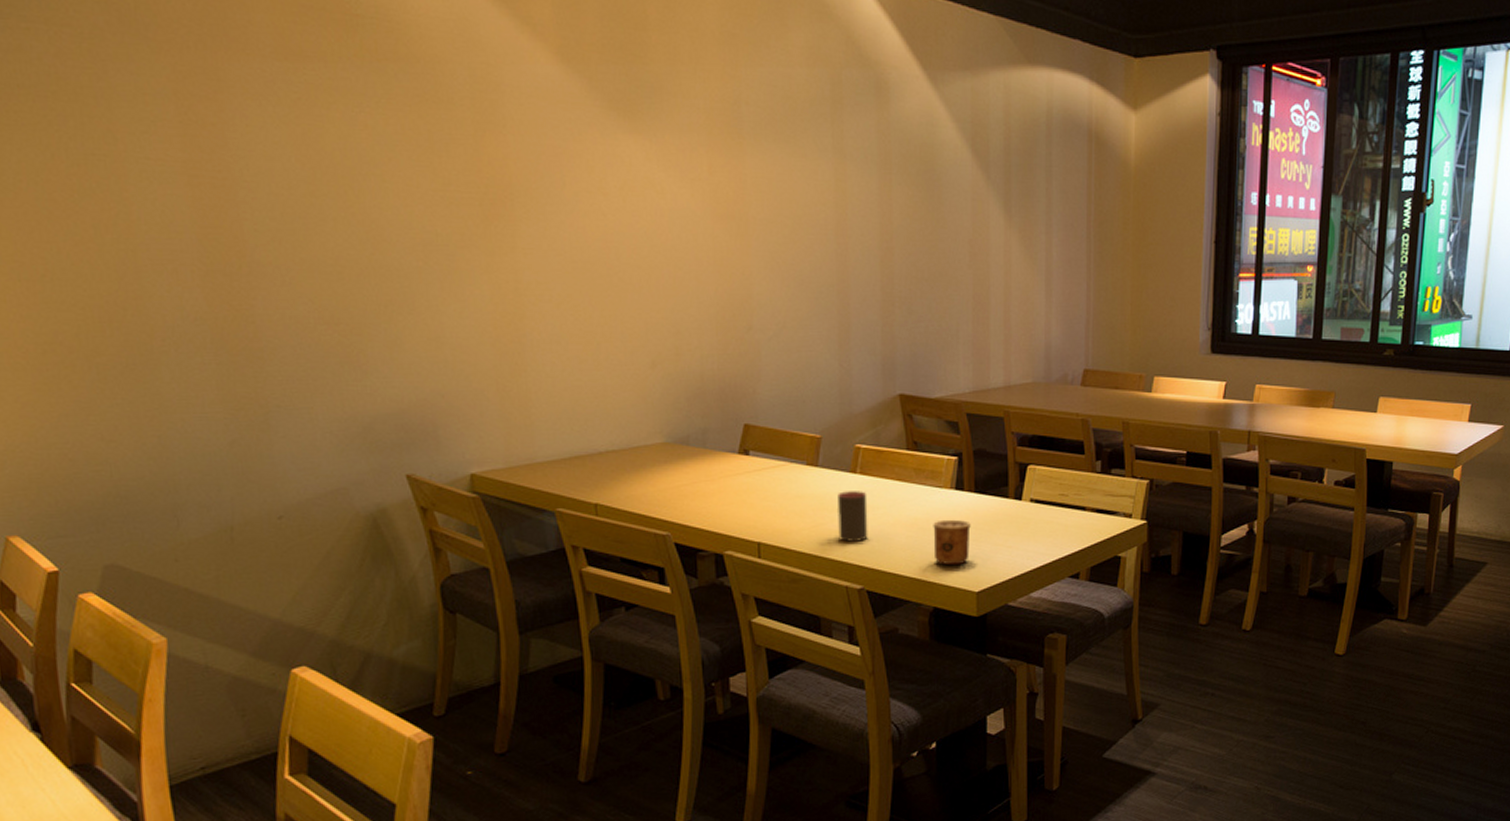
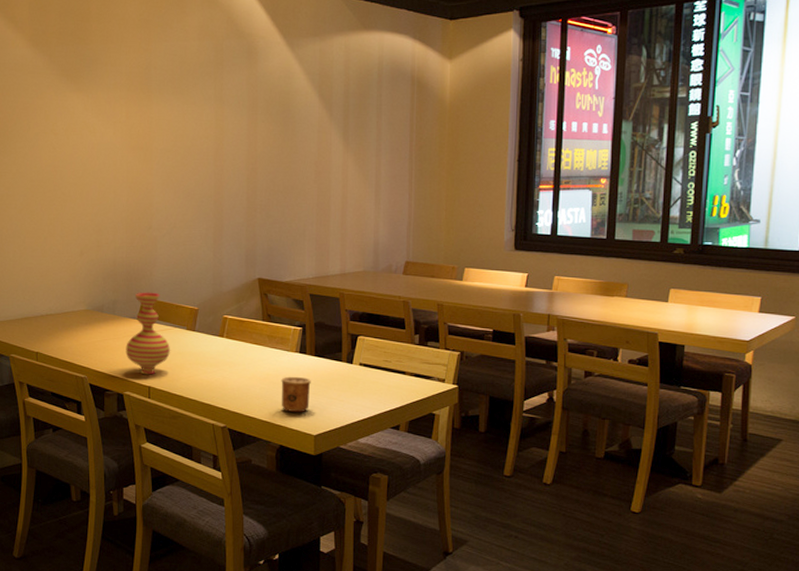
vase: none [723,416,787,528] -> present [126,292,171,375]
cup: present [838,491,868,542] -> none [208,351,231,390]

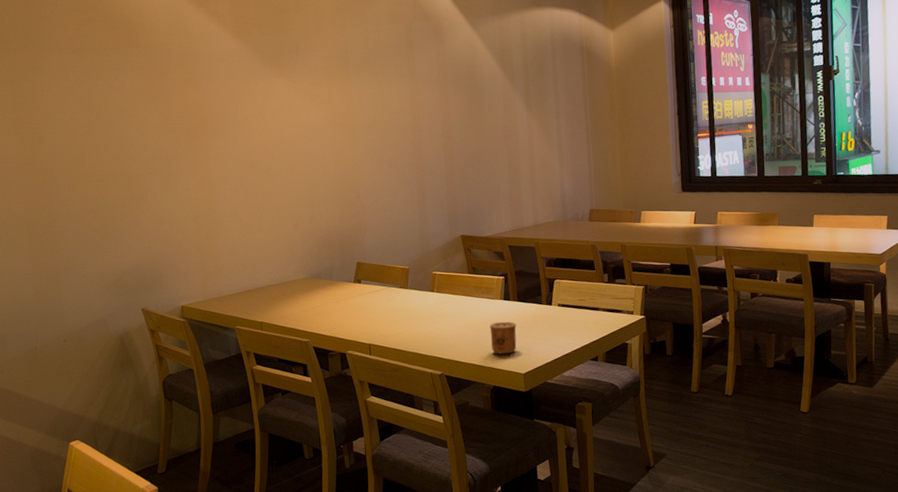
vase: present [126,292,171,375] -> none [344,256,387,334]

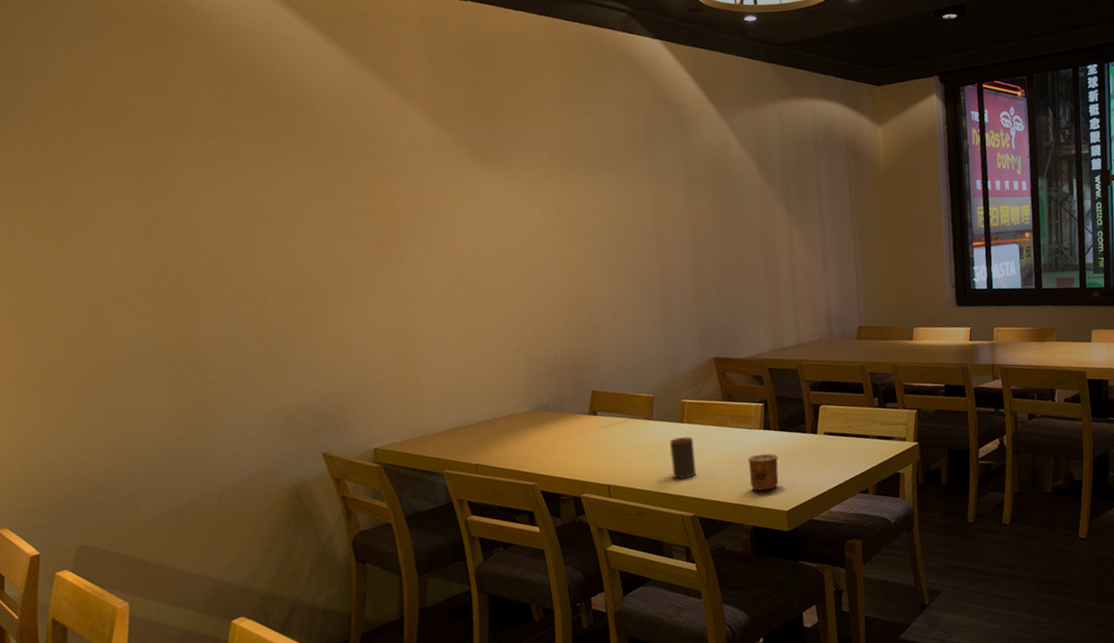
cup: none [422,304,445,341] -> present [670,437,697,479]

